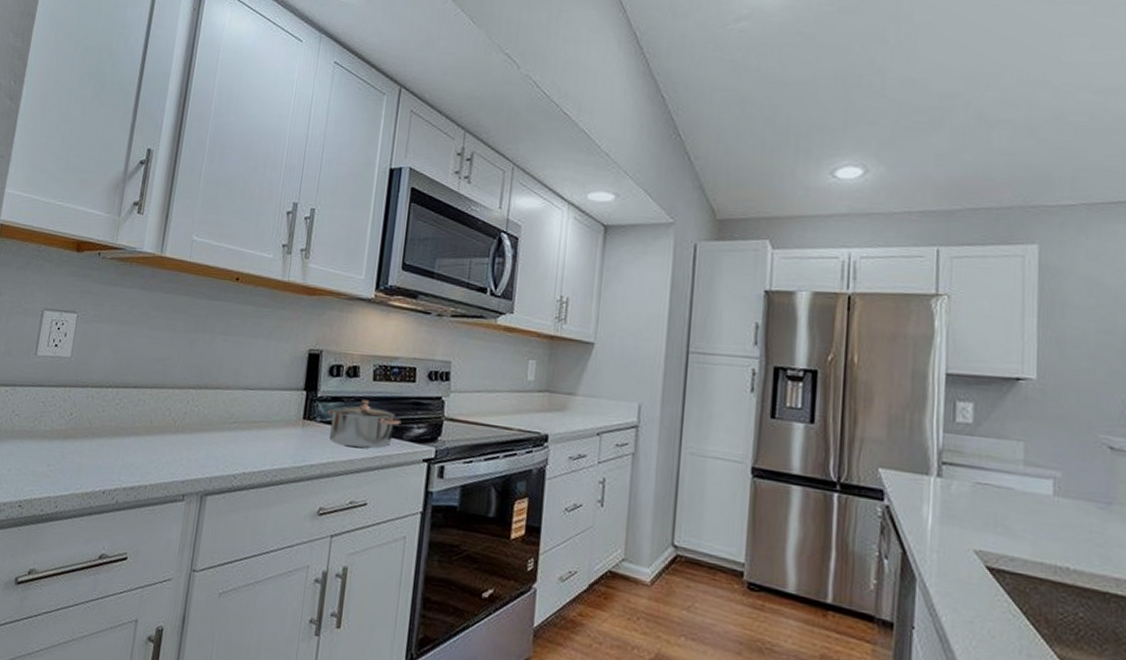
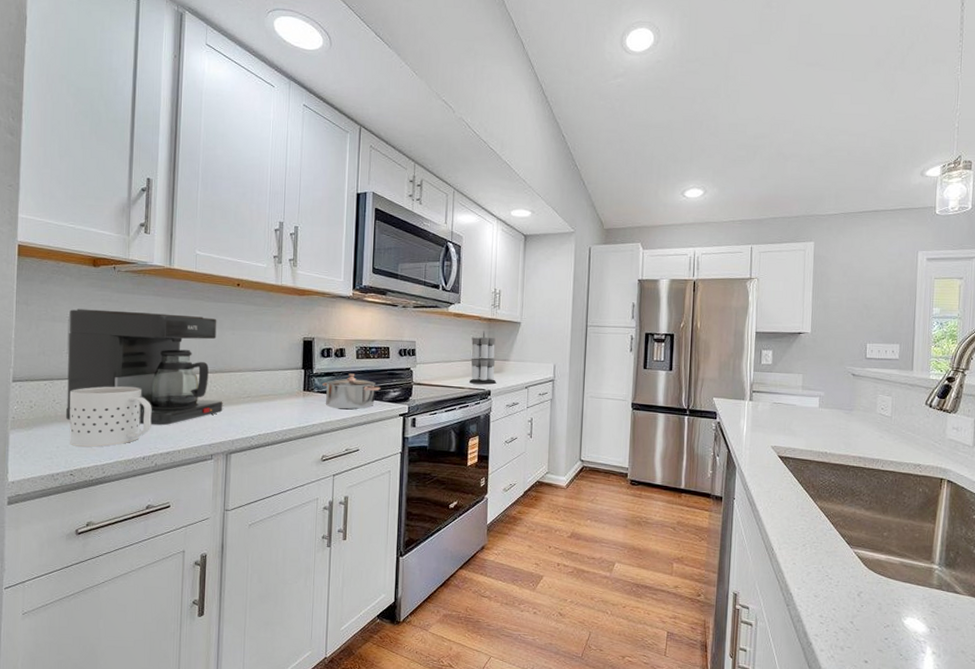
coffee maker: none [22,301,208,453] -> present [65,309,223,426]
mug: none [23,397,121,474] -> present [69,386,152,447]
spice rack: none [518,352,559,427] -> present [469,331,496,385]

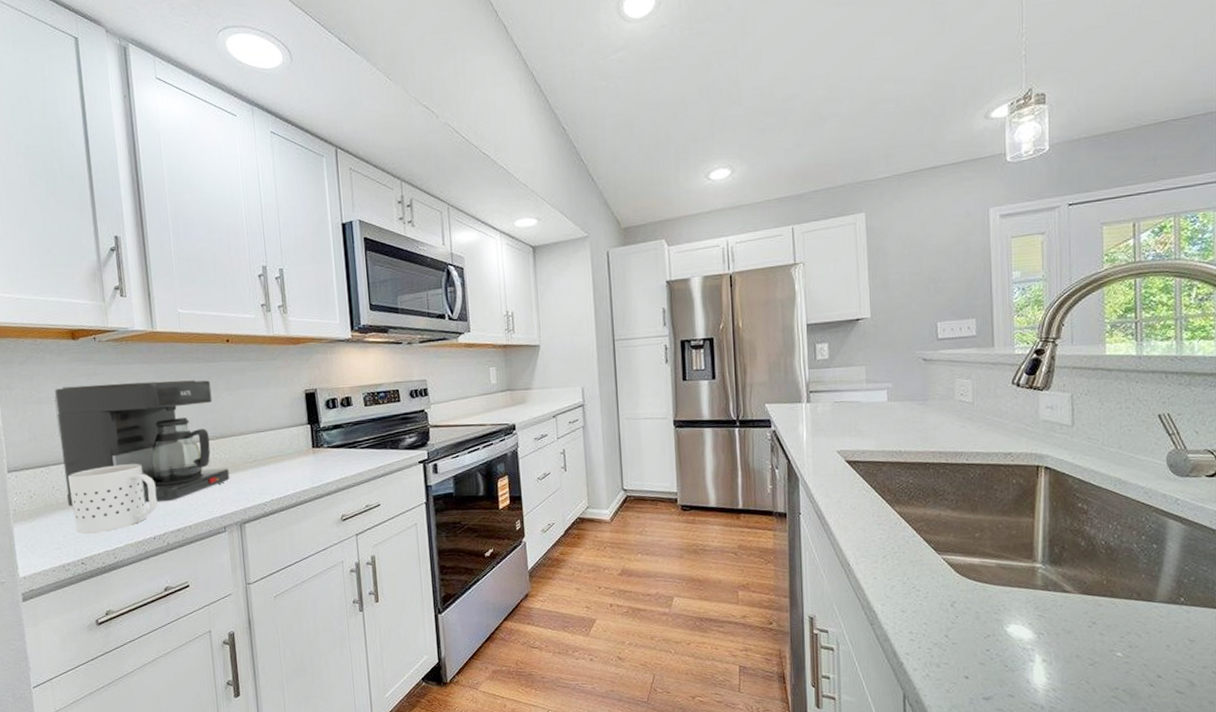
cooking pot: present [322,373,381,410] -> none [331,423,395,463]
spice rack: present [469,331,496,385] -> none [487,359,520,419]

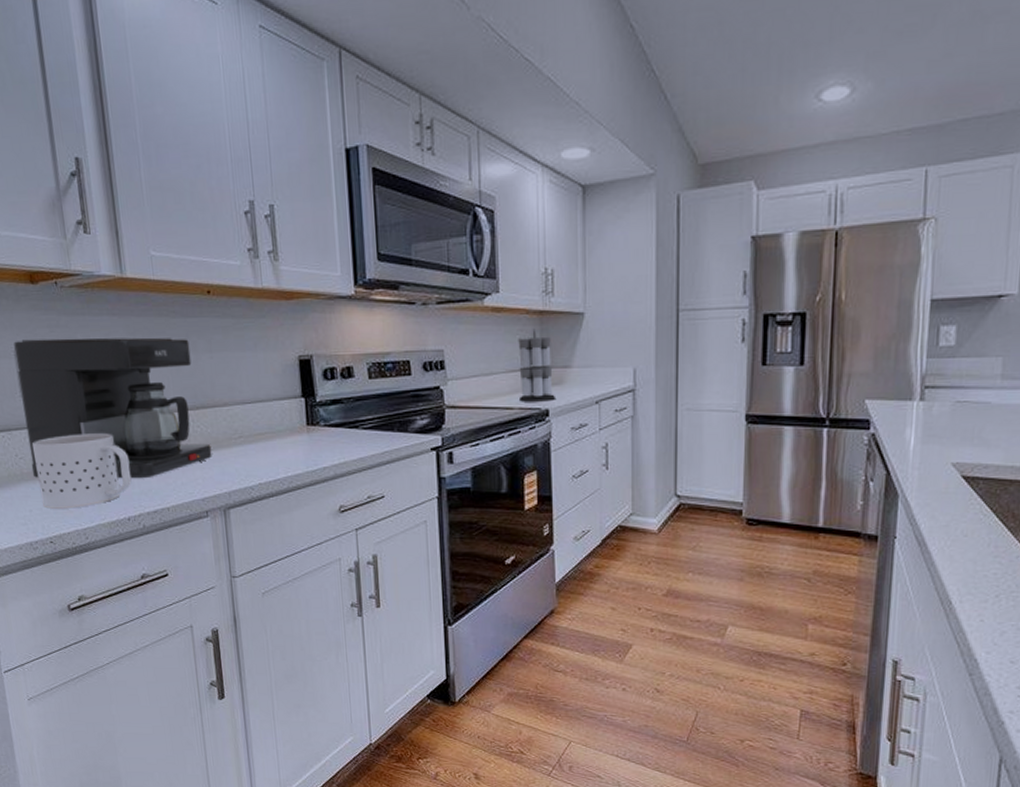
spice rack: none [487,359,520,419] -> present [518,328,555,402]

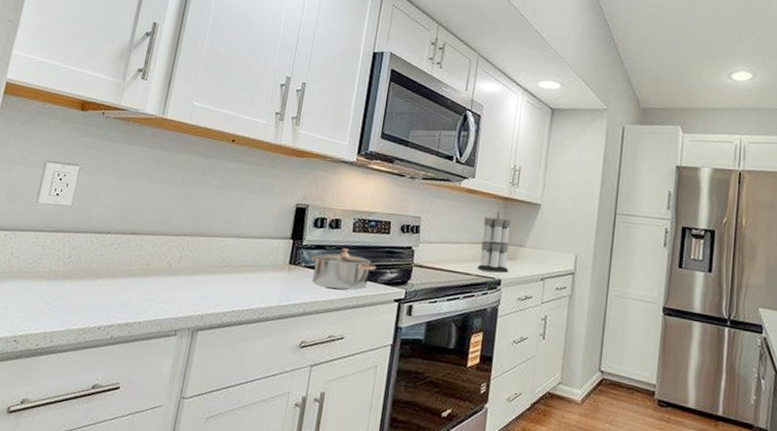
coffee maker: present [14,337,212,479] -> none [20,154,205,292]
mug: present [31,433,132,509] -> none [19,242,118,311]
cooking pot: none [329,399,404,446] -> present [311,248,377,290]

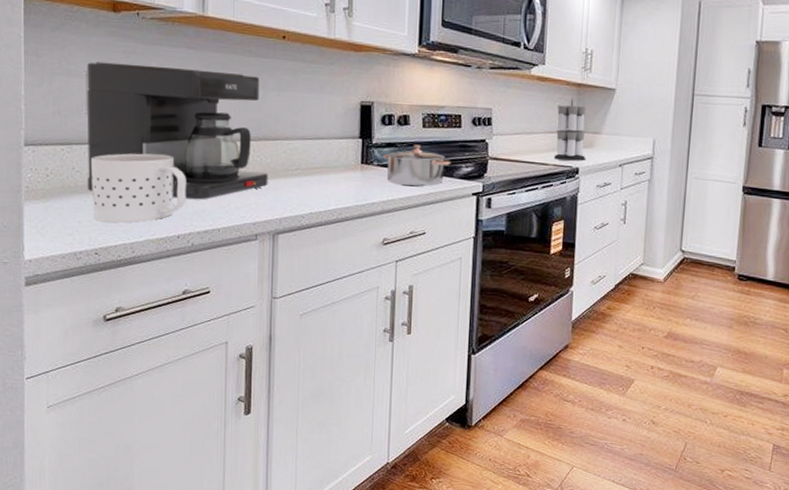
mug: none [19,242,118,311] -> present [90,153,186,223]
coffee maker: none [20,154,205,292] -> present [86,61,268,200]

